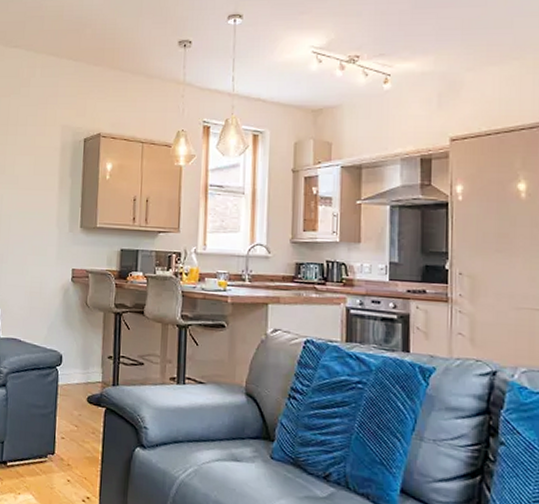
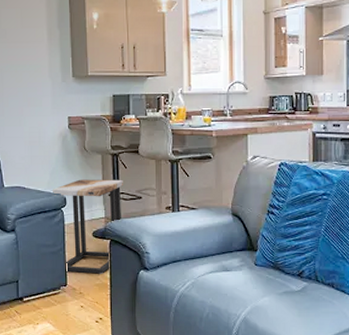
side table: none [49,337,125,447] -> present [53,179,123,275]

